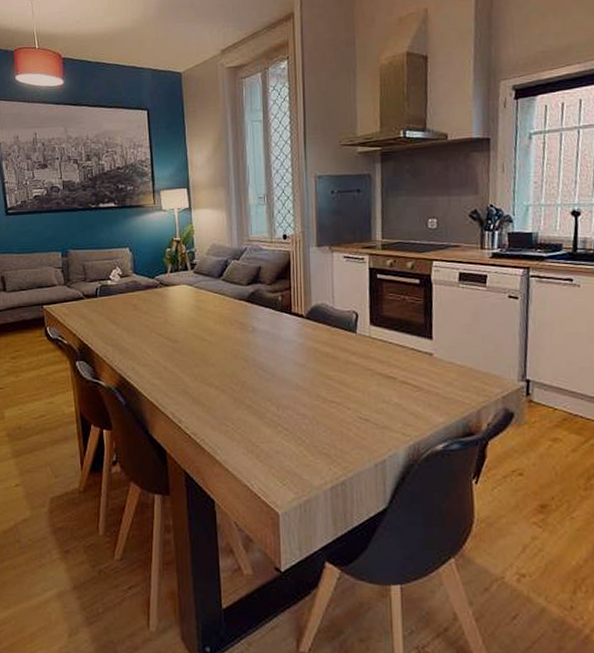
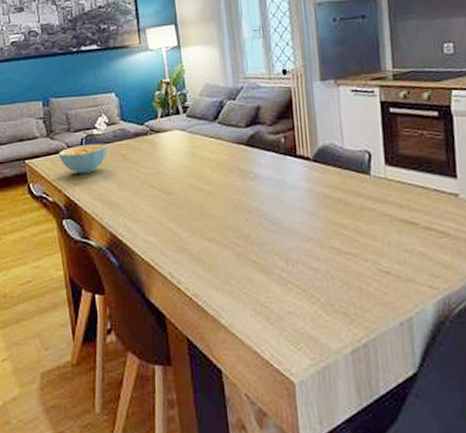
cereal bowl: none [75,293,120,321] -> present [59,143,107,174]

